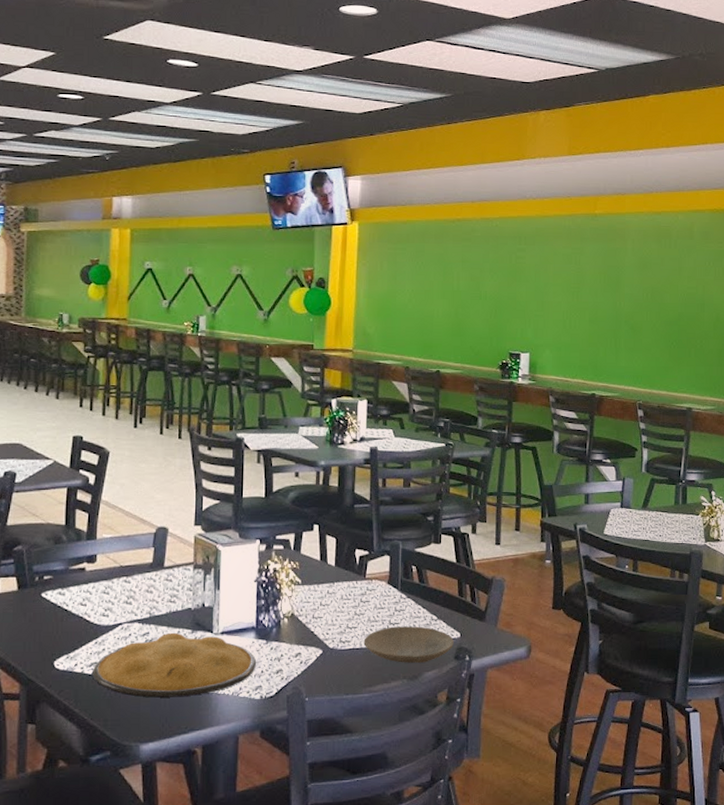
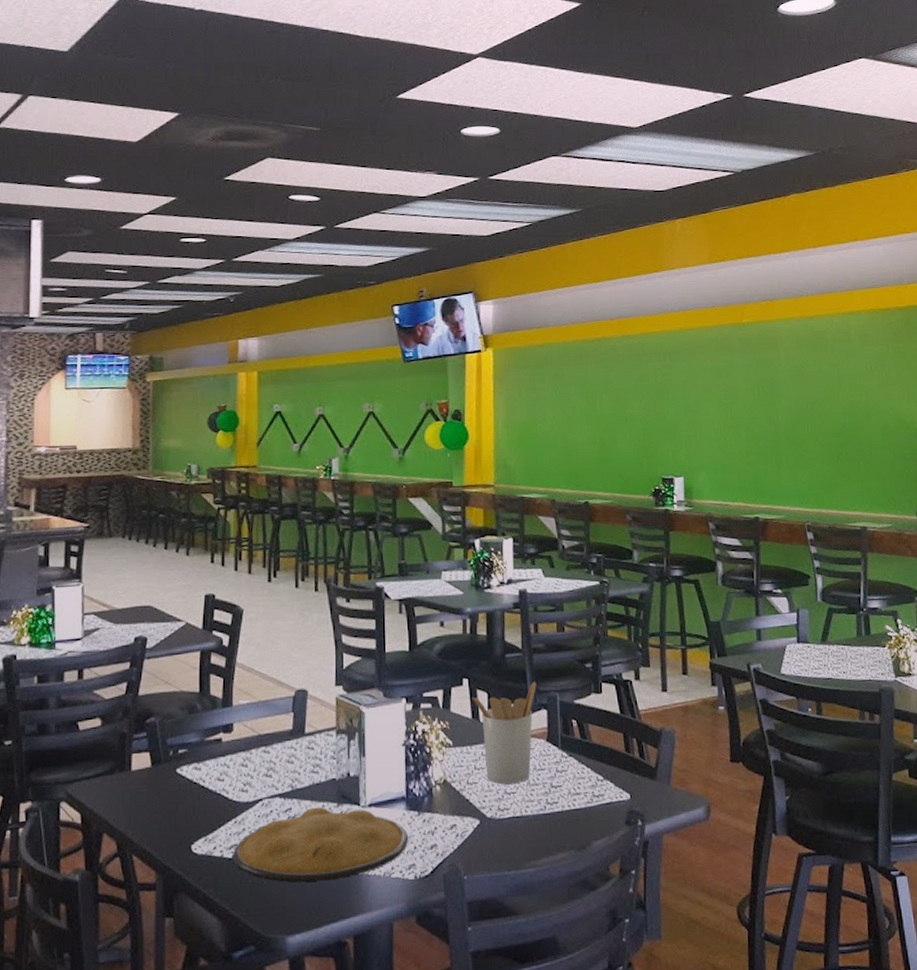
utensil holder: none [321,530,381,619] -> present [472,681,537,784]
plate: present [363,626,454,663] -> none [524,788,624,831]

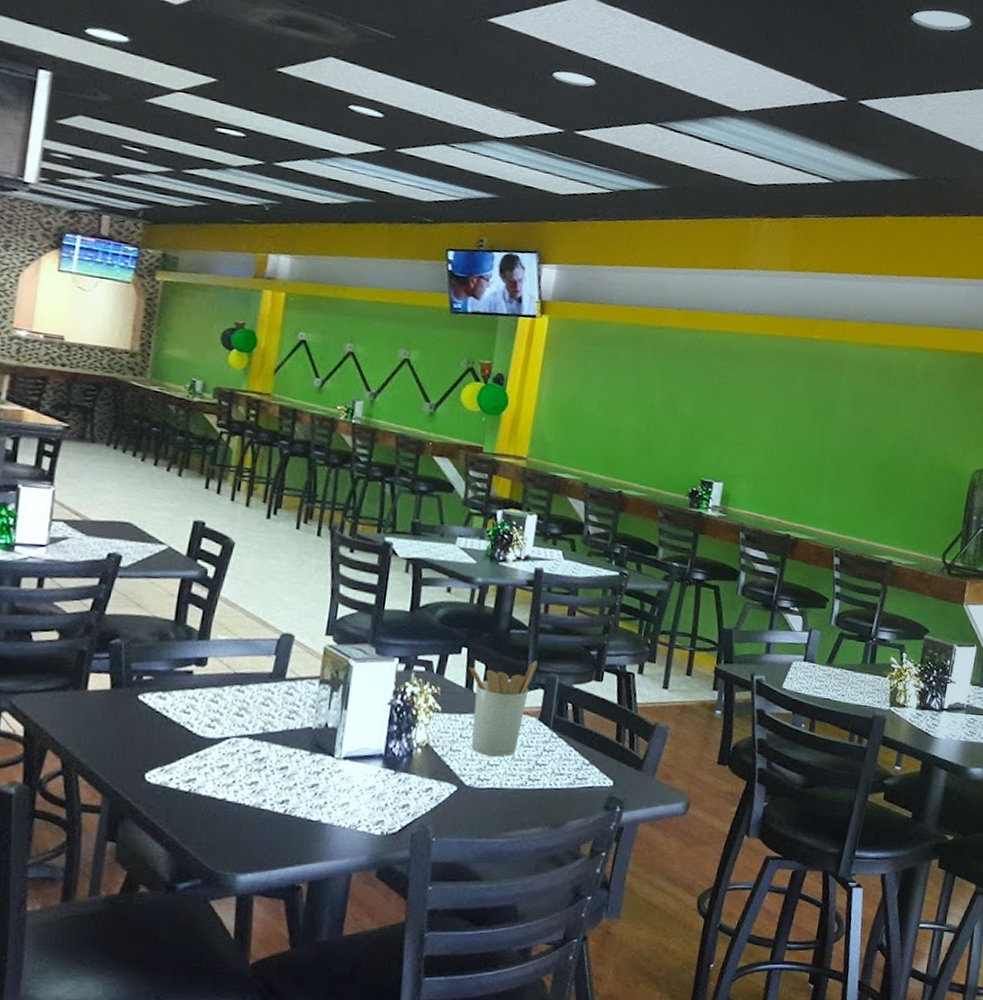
plate: present [233,807,408,883] -> none [189,752,380,826]

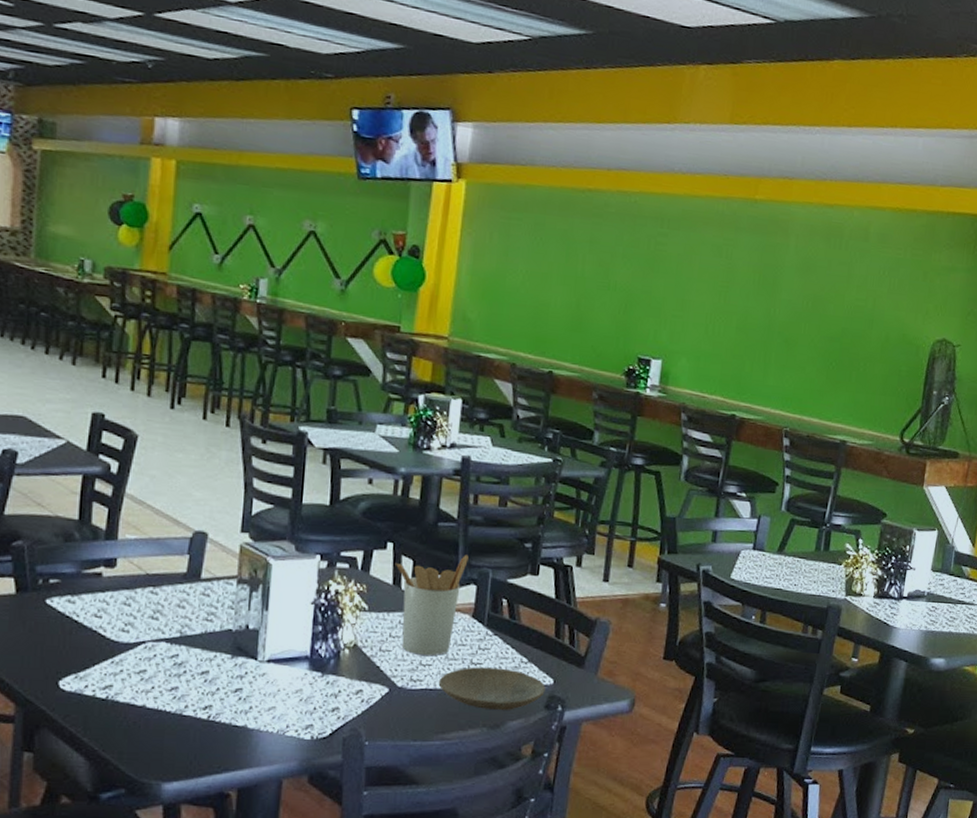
plate: none [504,768,605,810] -> present [438,667,545,710]

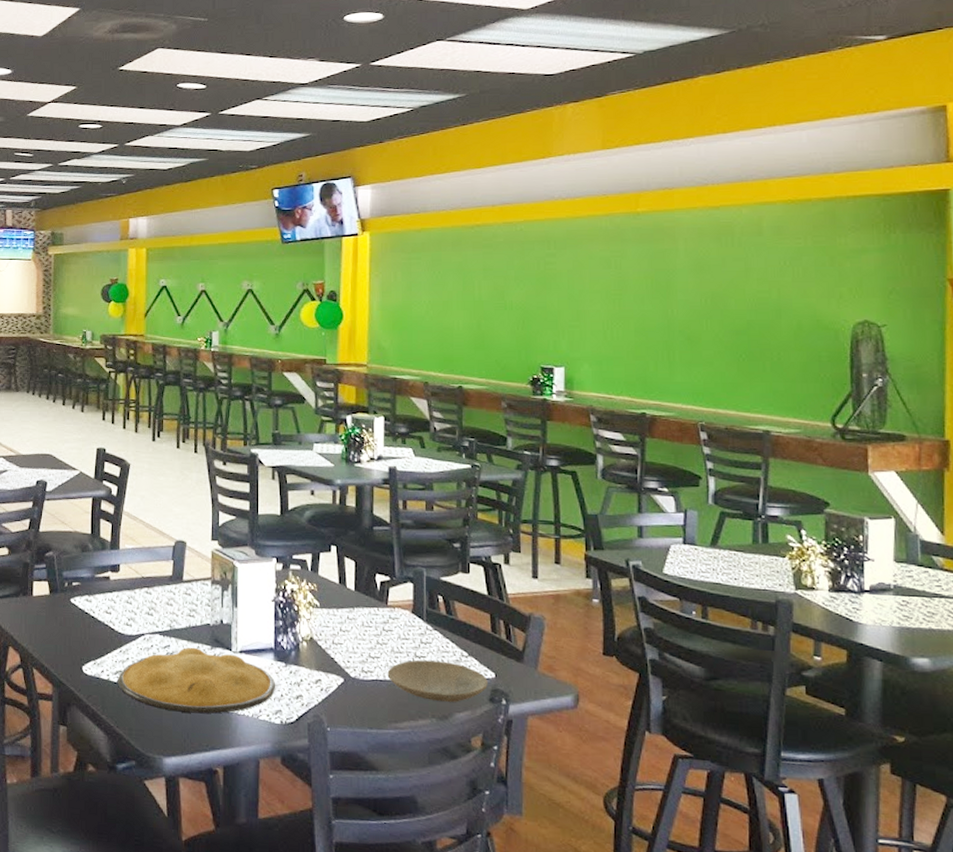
plate: none [107,656,308,732] -> present [118,647,275,714]
utensil holder: present [395,554,469,656] -> none [339,555,403,649]

